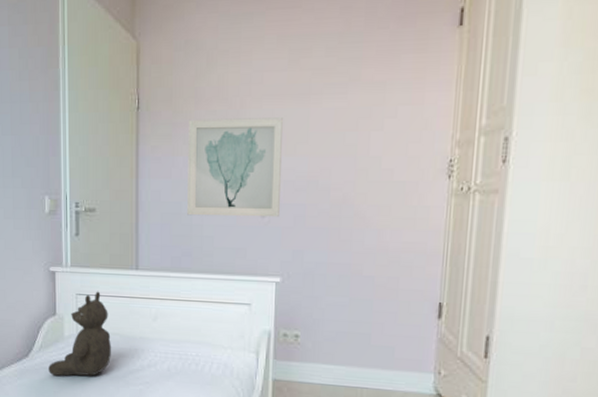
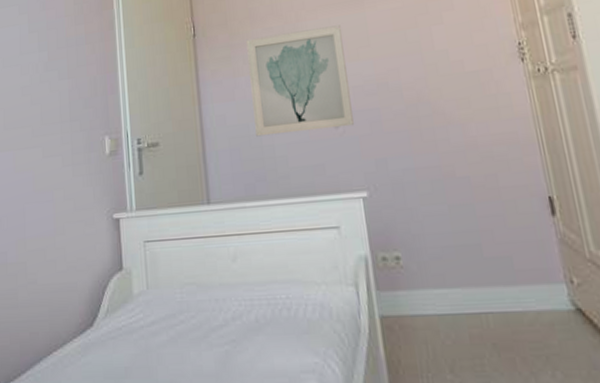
teddy bear: present [49,291,112,376] -> none [117,234,189,347]

